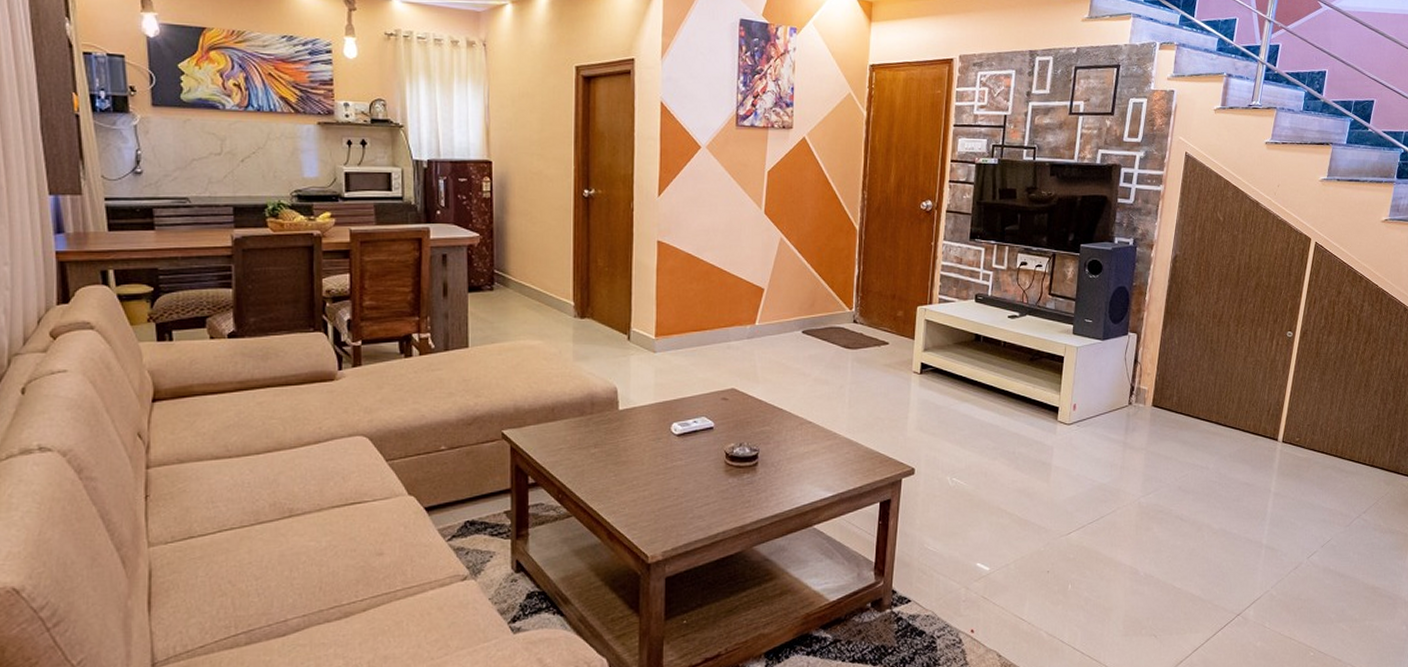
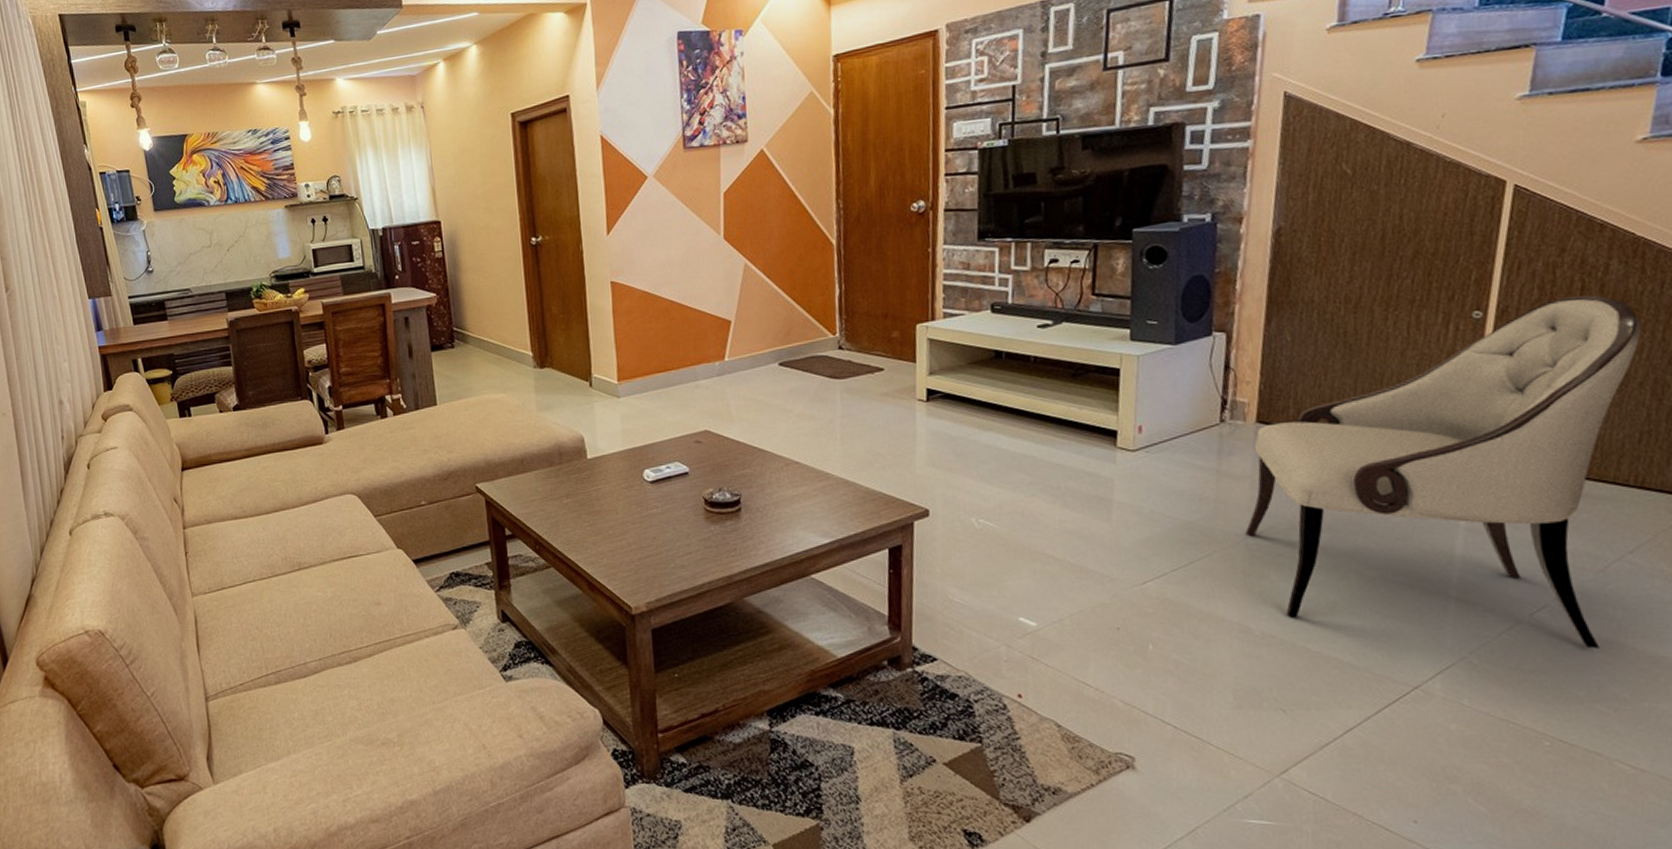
armchair: none [1140,327,1378,583] -> present [1245,295,1642,649]

